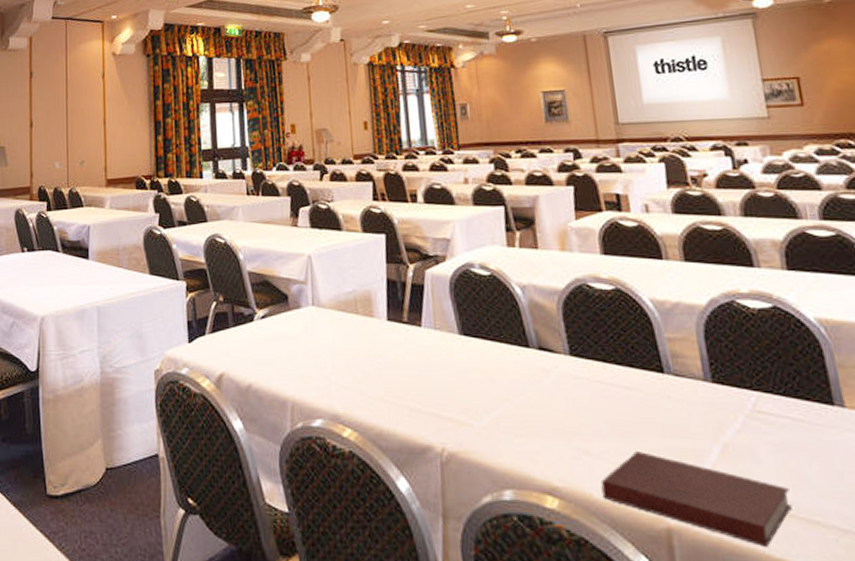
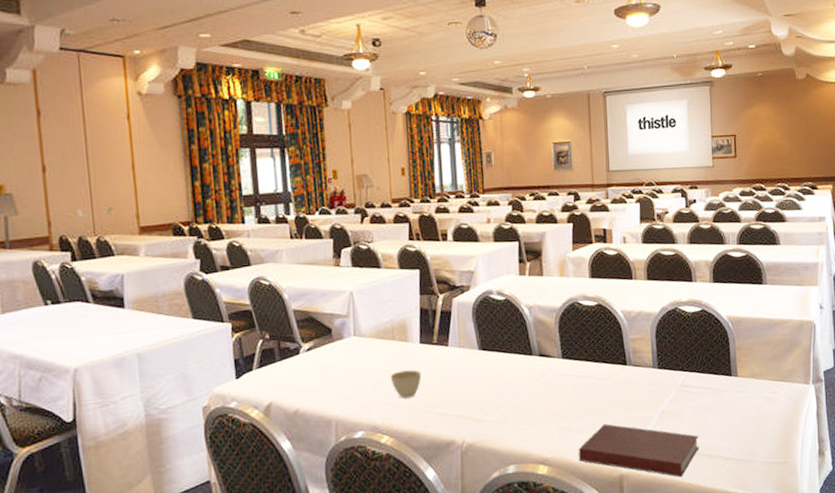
cup: none [353,351,390,385] -> present [390,370,422,399]

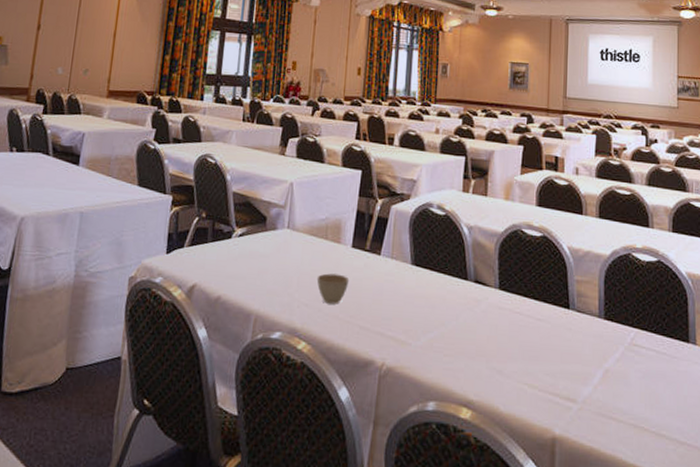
notebook: present [578,424,699,477] -> none [507,373,647,454]

